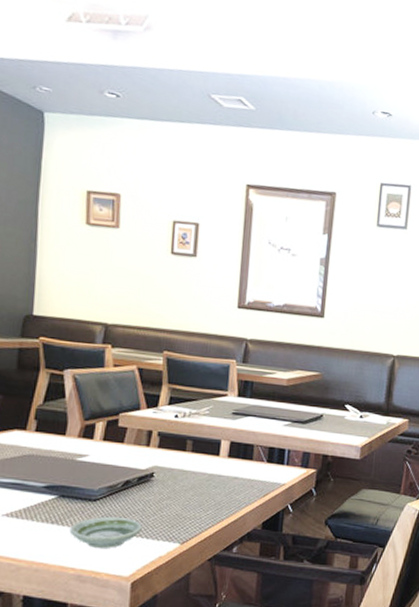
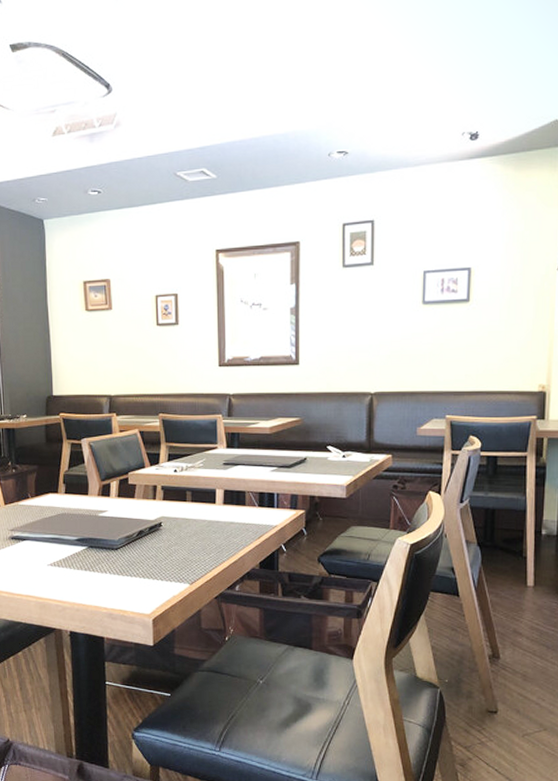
saucer: present [69,516,142,548] -> none [99,562,157,590]

